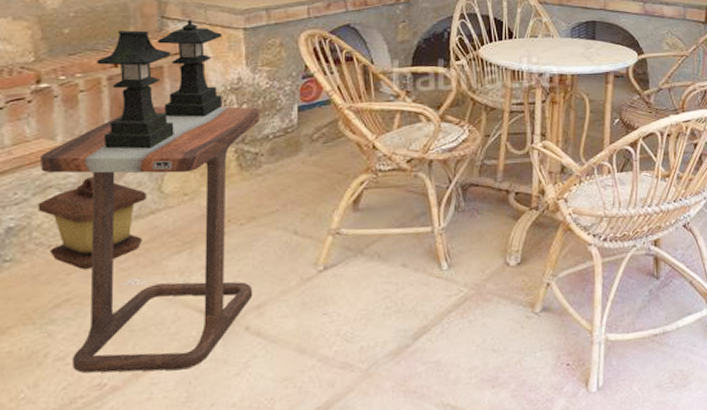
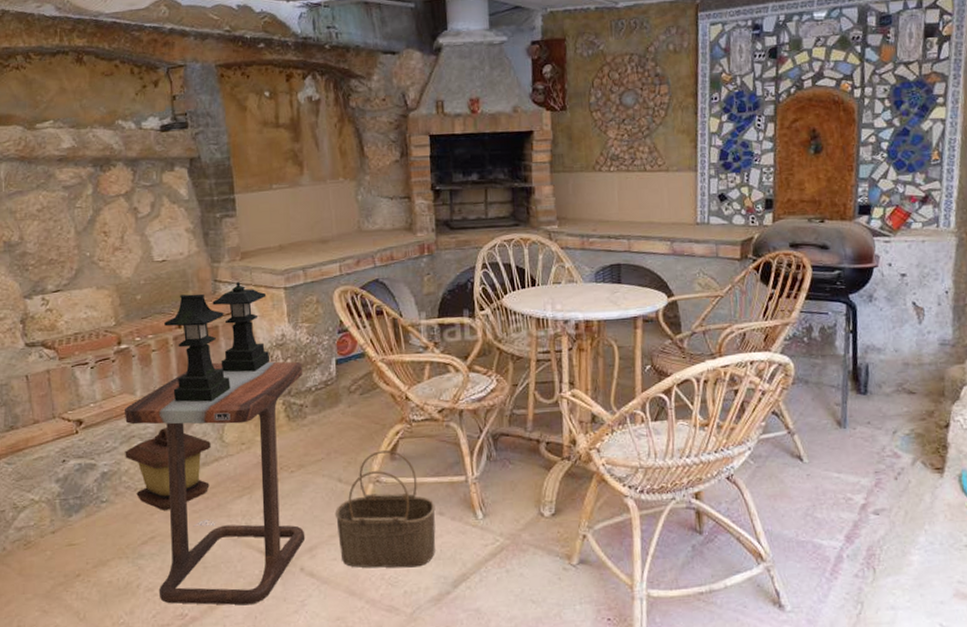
wicker basket: none [288,201,399,325] -> present [334,450,436,568]

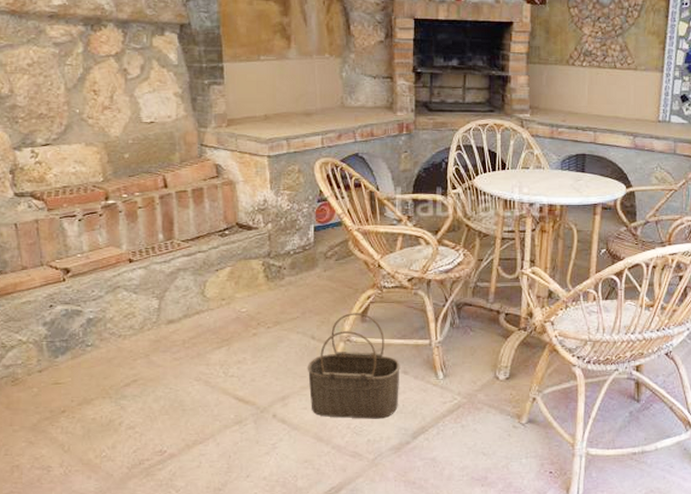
side table: present [124,361,306,606] -> none [110,222,283,446]
lantern: present [125,427,211,510] -> none [110,280,193,356]
lantern: present [164,282,271,402] -> none [151,148,252,259]

